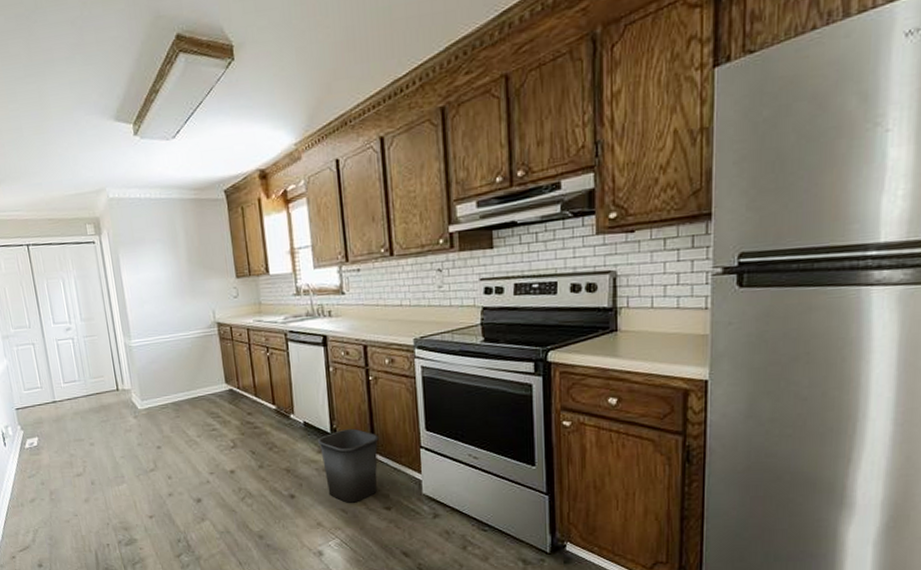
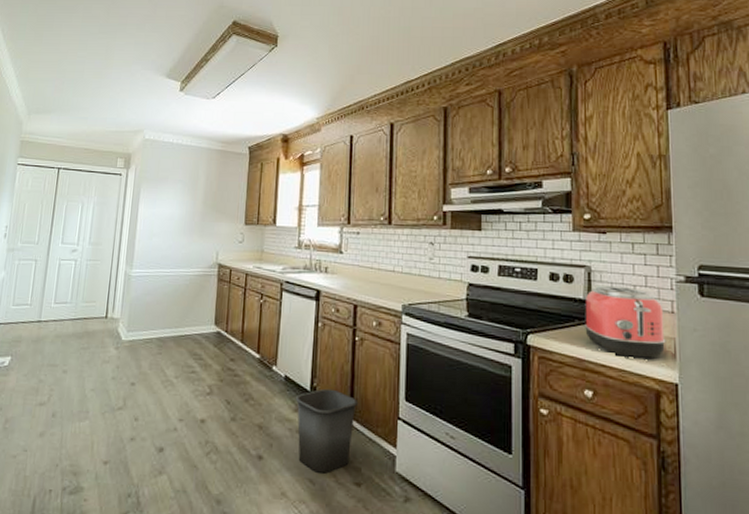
toaster: none [609,287,698,361] -> present [585,285,666,359]

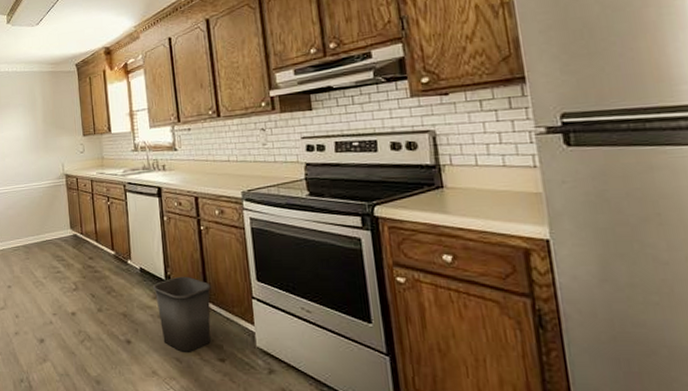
toaster: present [585,285,666,359] -> none [433,146,531,218]

